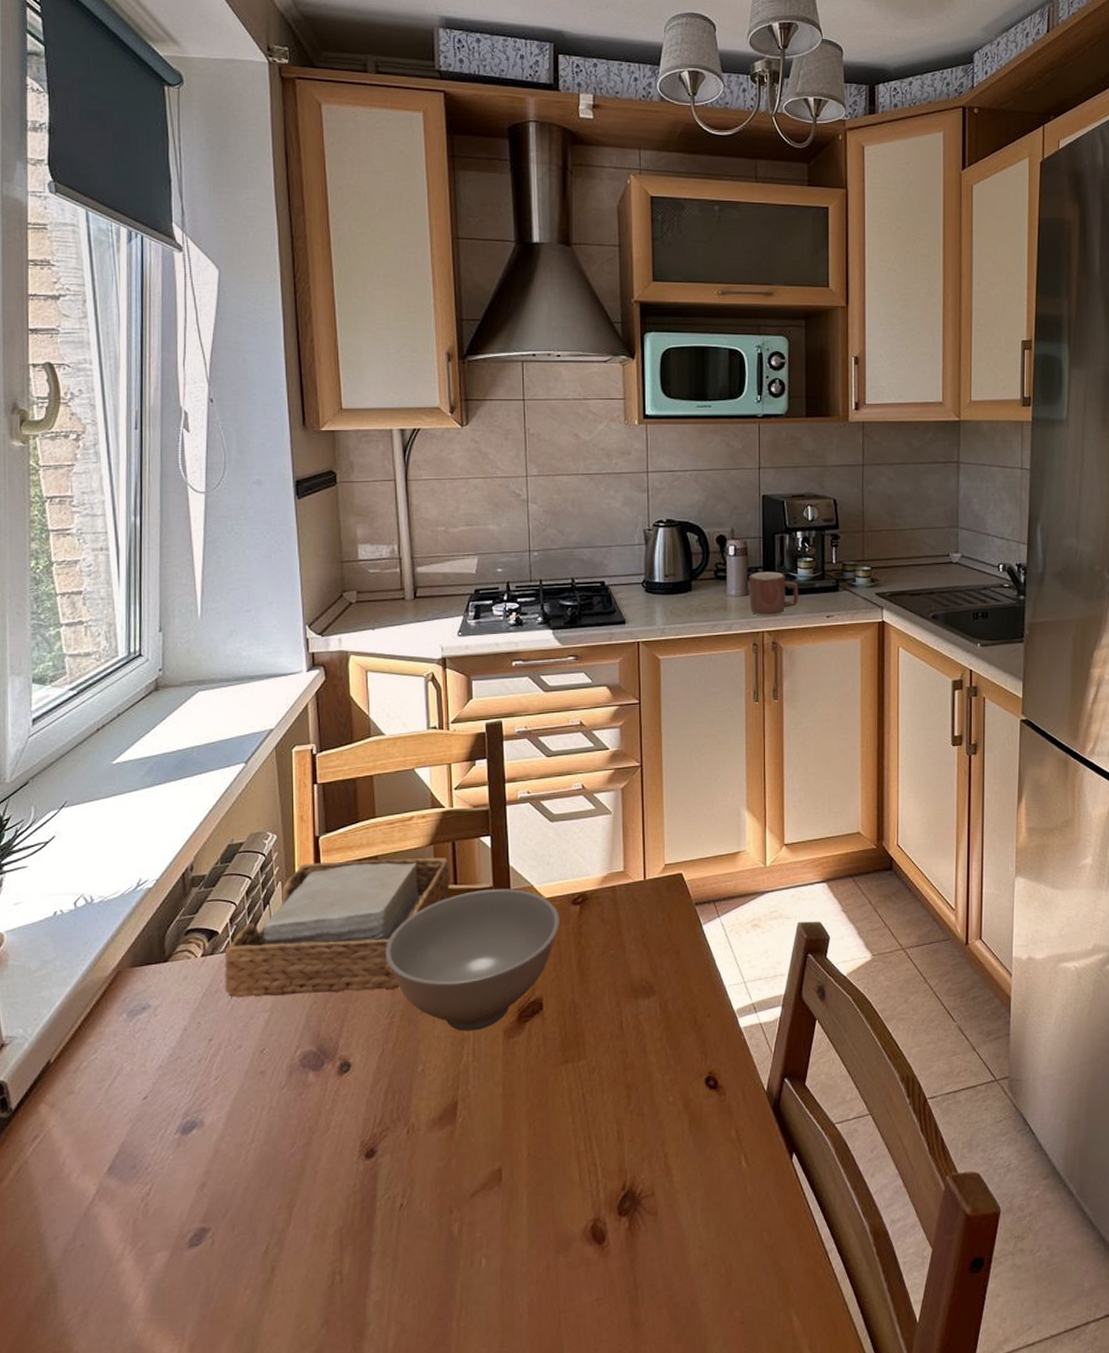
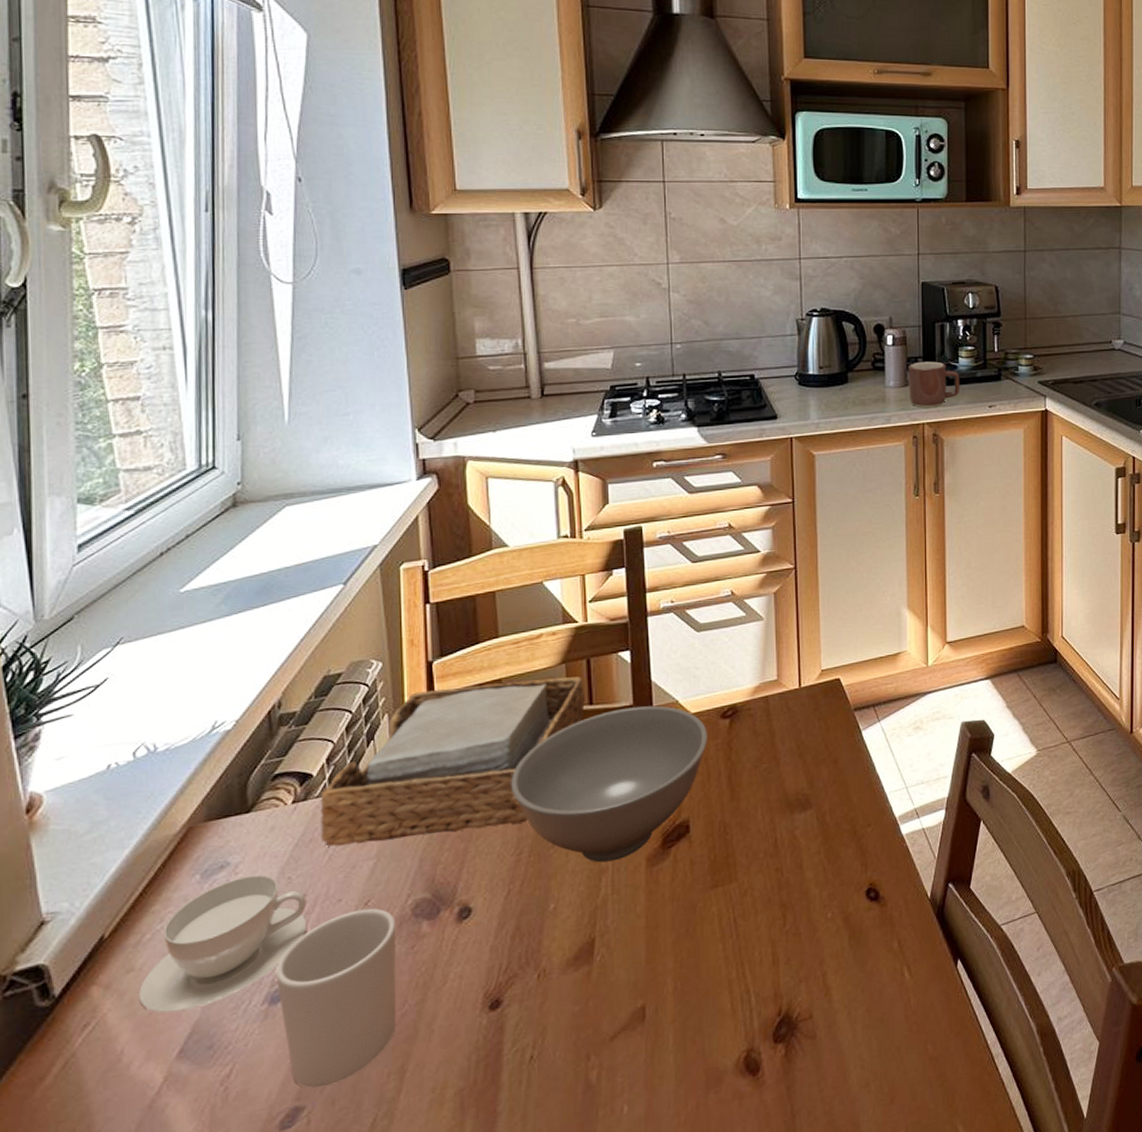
teacup: none [77,1018,213,1133] -> present [139,874,308,1013]
mug: none [187,1056,287,1213] -> present [276,908,397,1088]

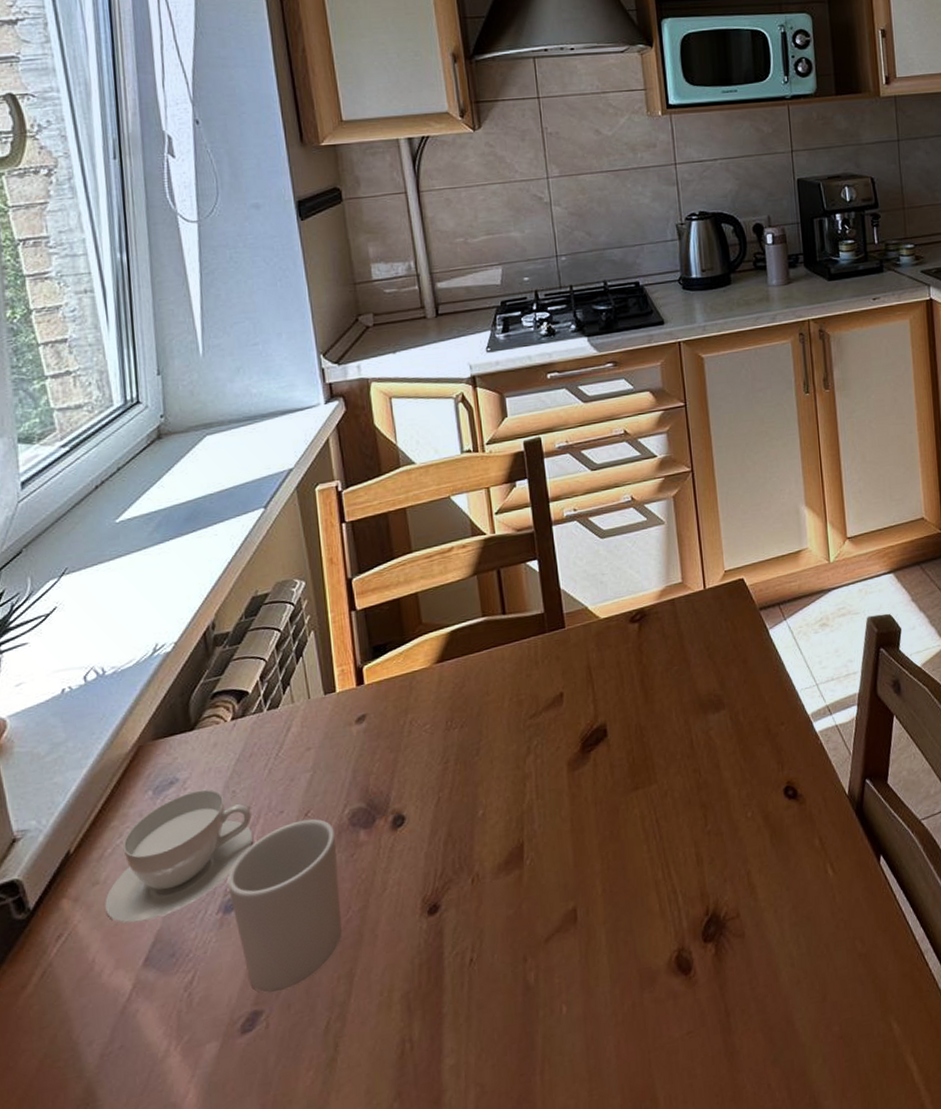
napkin holder: present [320,676,585,847] -> none [257,587,499,761]
bowl: present [511,705,707,863] -> none [433,612,618,769]
mug: present [908,361,960,408] -> none [790,257,843,305]

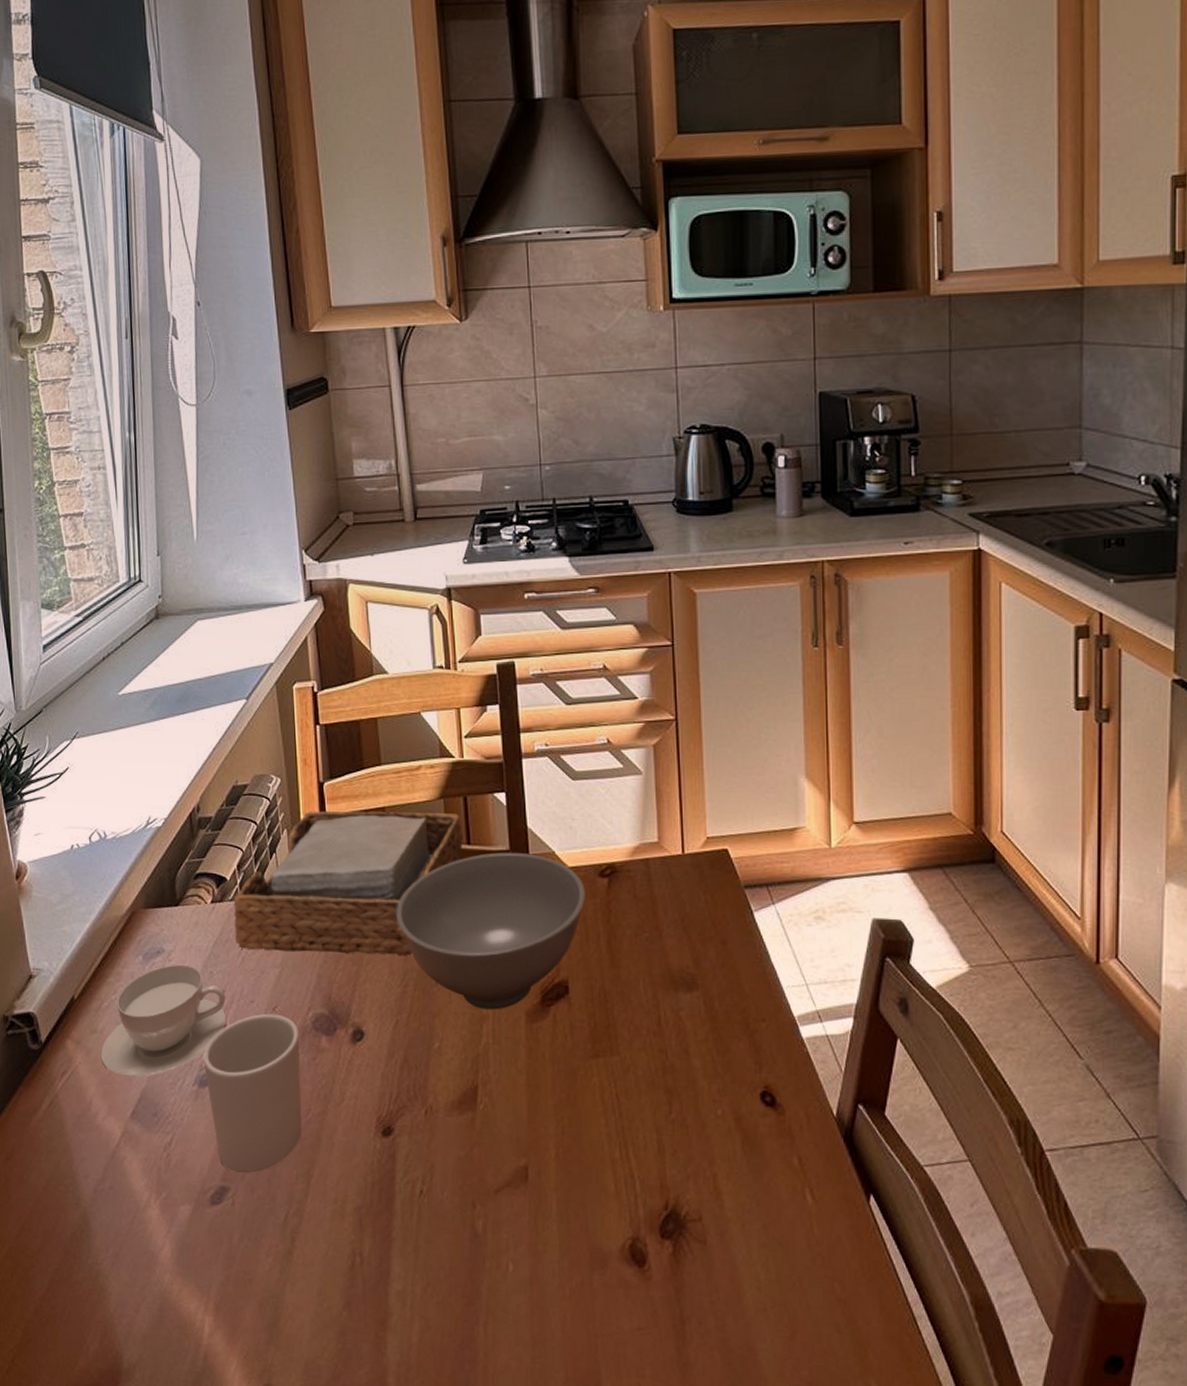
napkin holder: none [257,587,499,761] -> present [233,810,463,956]
bowl: none [433,612,618,769] -> present [396,852,585,1010]

